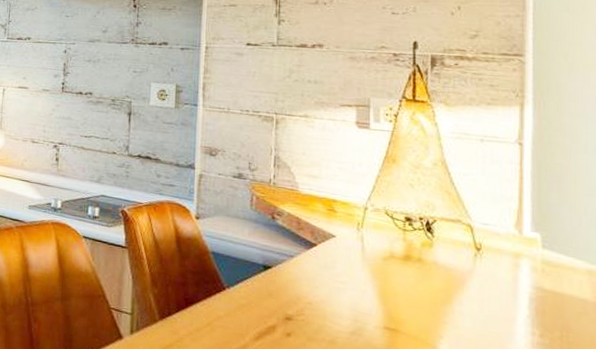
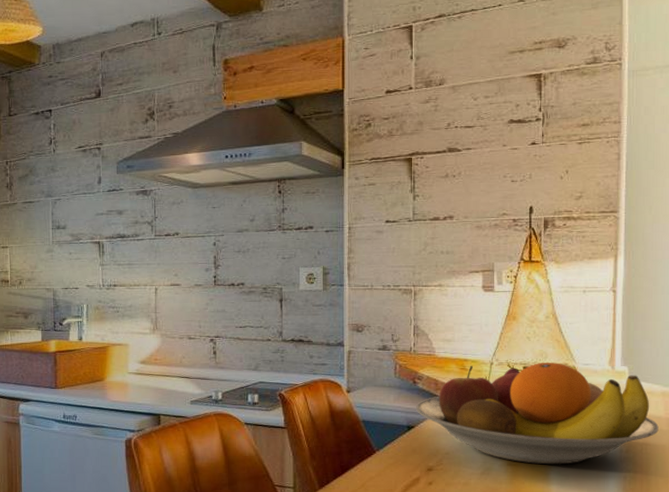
fruit bowl: none [274,208,584,340] -> present [416,363,659,465]

